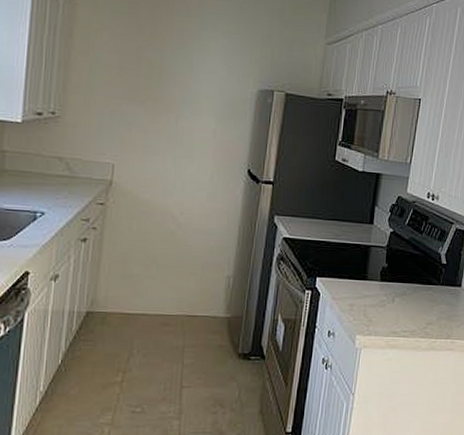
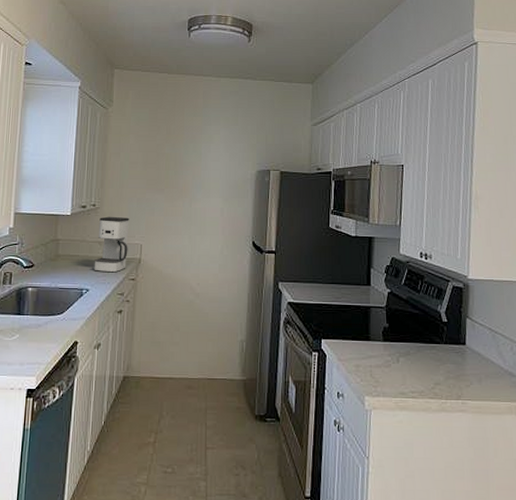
coffee maker: none [51,127,99,195] -> present [94,216,129,273]

